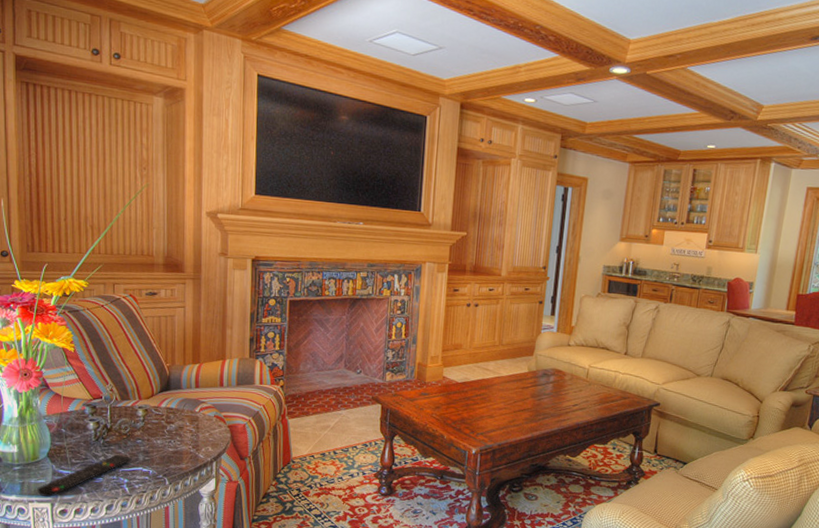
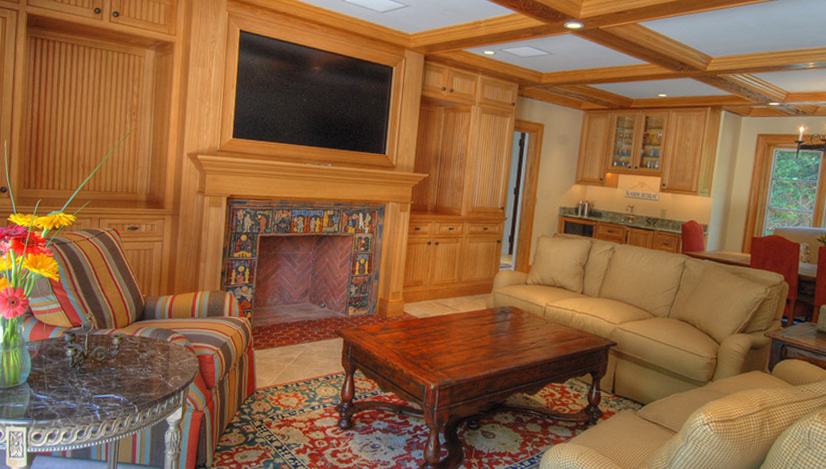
remote control: present [37,455,132,498] -> none [15,381,105,422]

